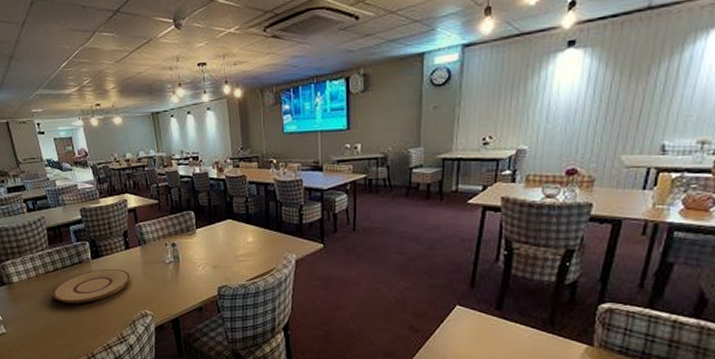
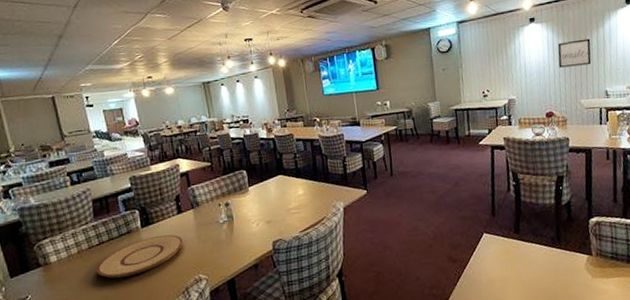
wall art: none [598,70,656,111] -> present [558,38,592,68]

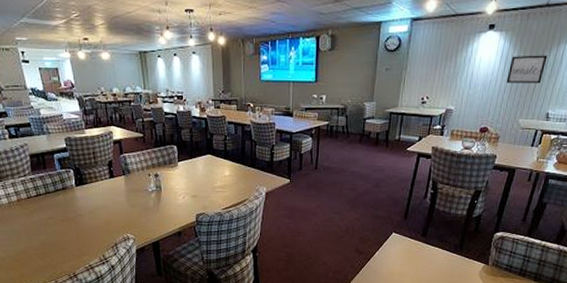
plate: present [96,234,184,279] -> none [34,195,114,227]

